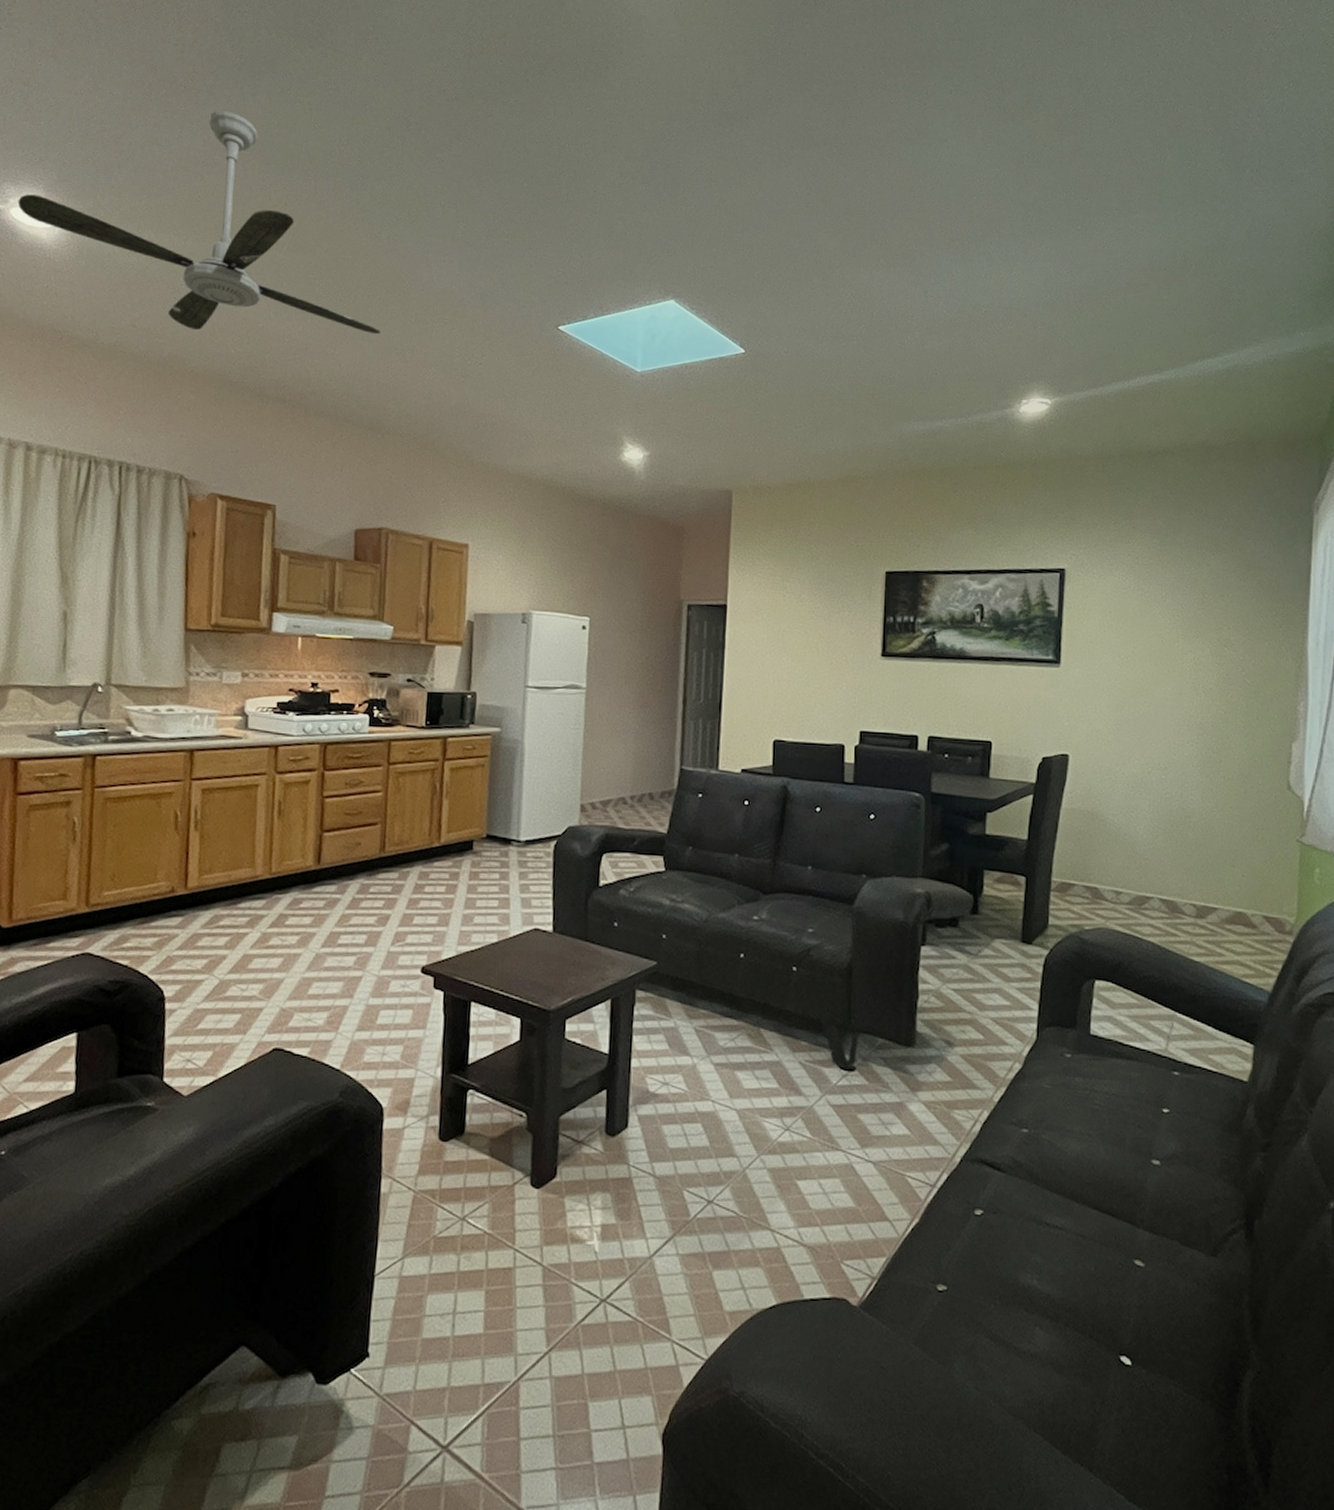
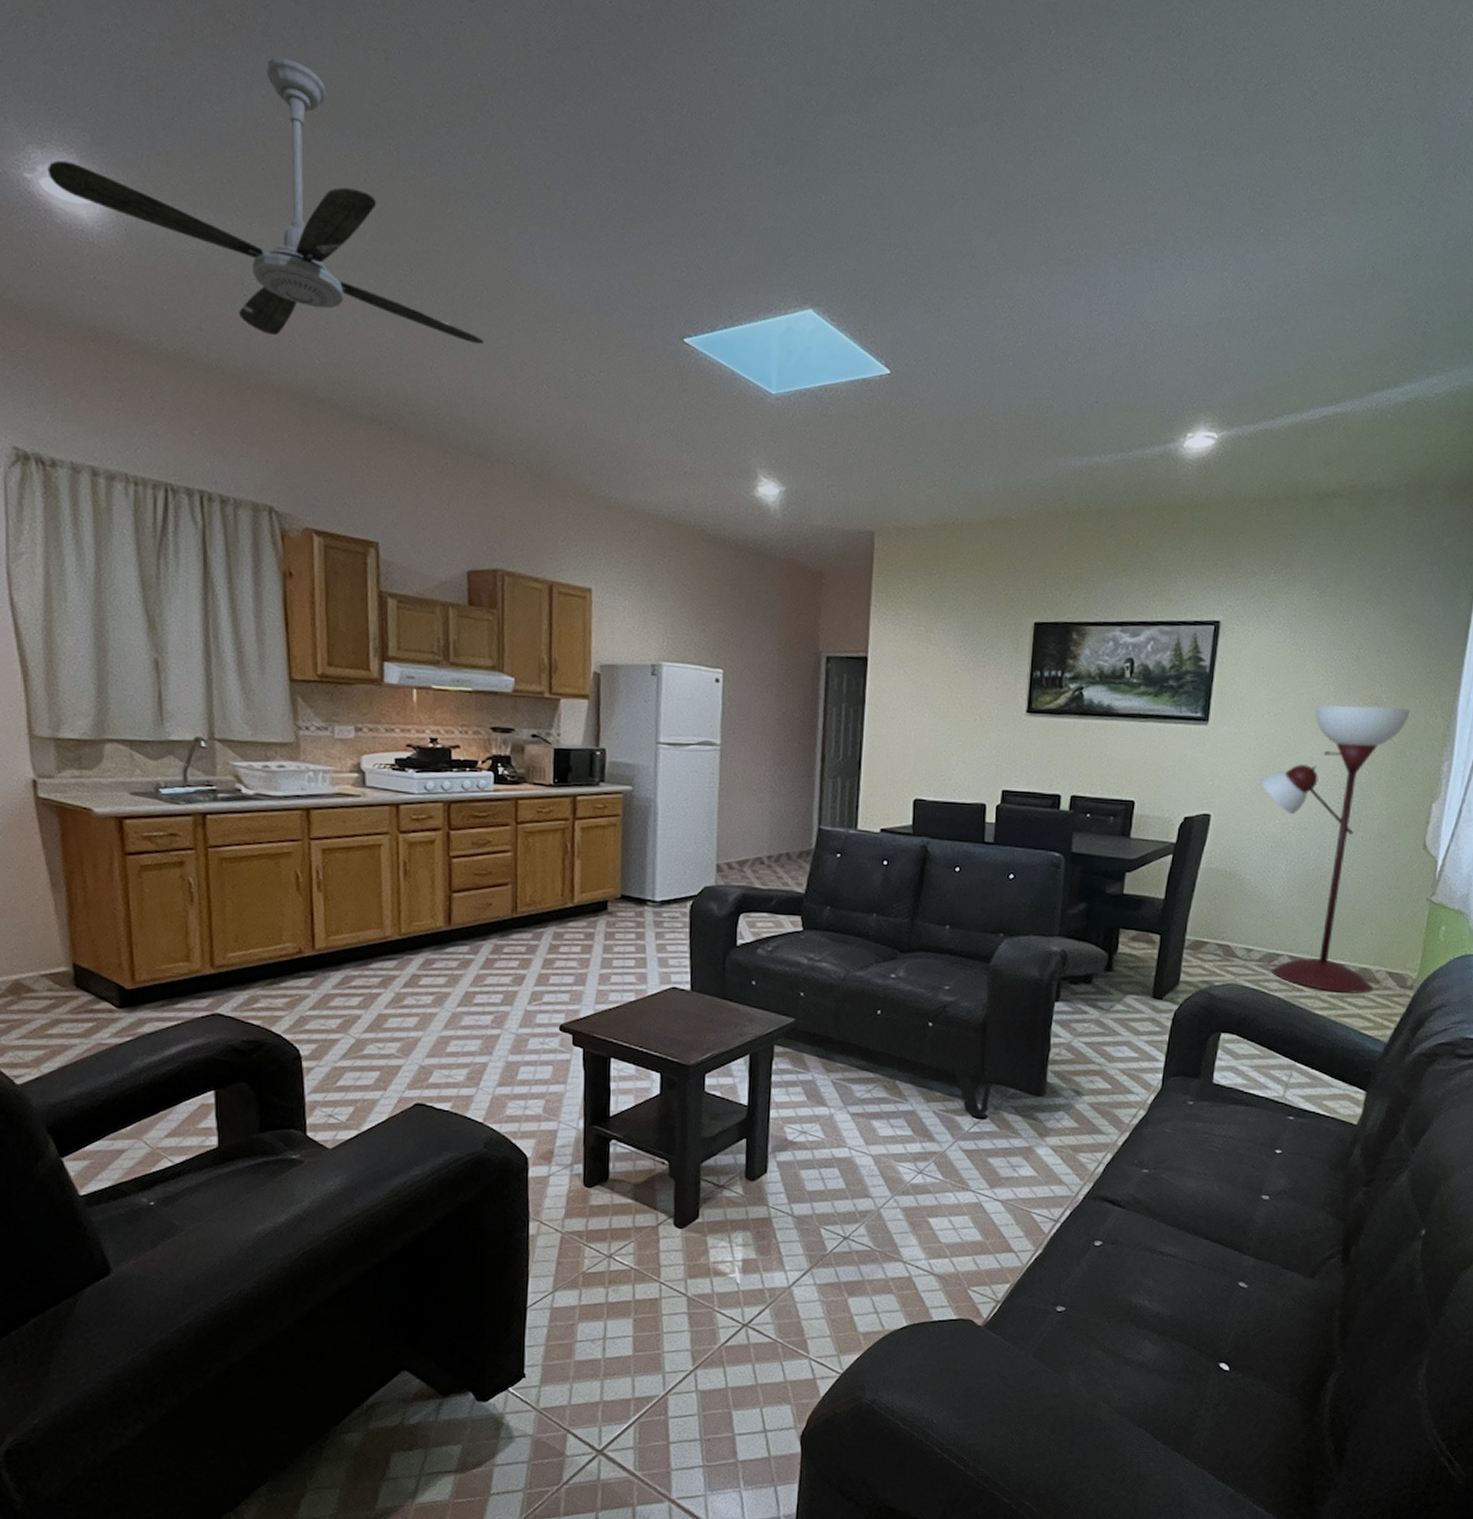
floor lamp: none [1117,647,1260,940] -> present [1261,705,1411,994]

